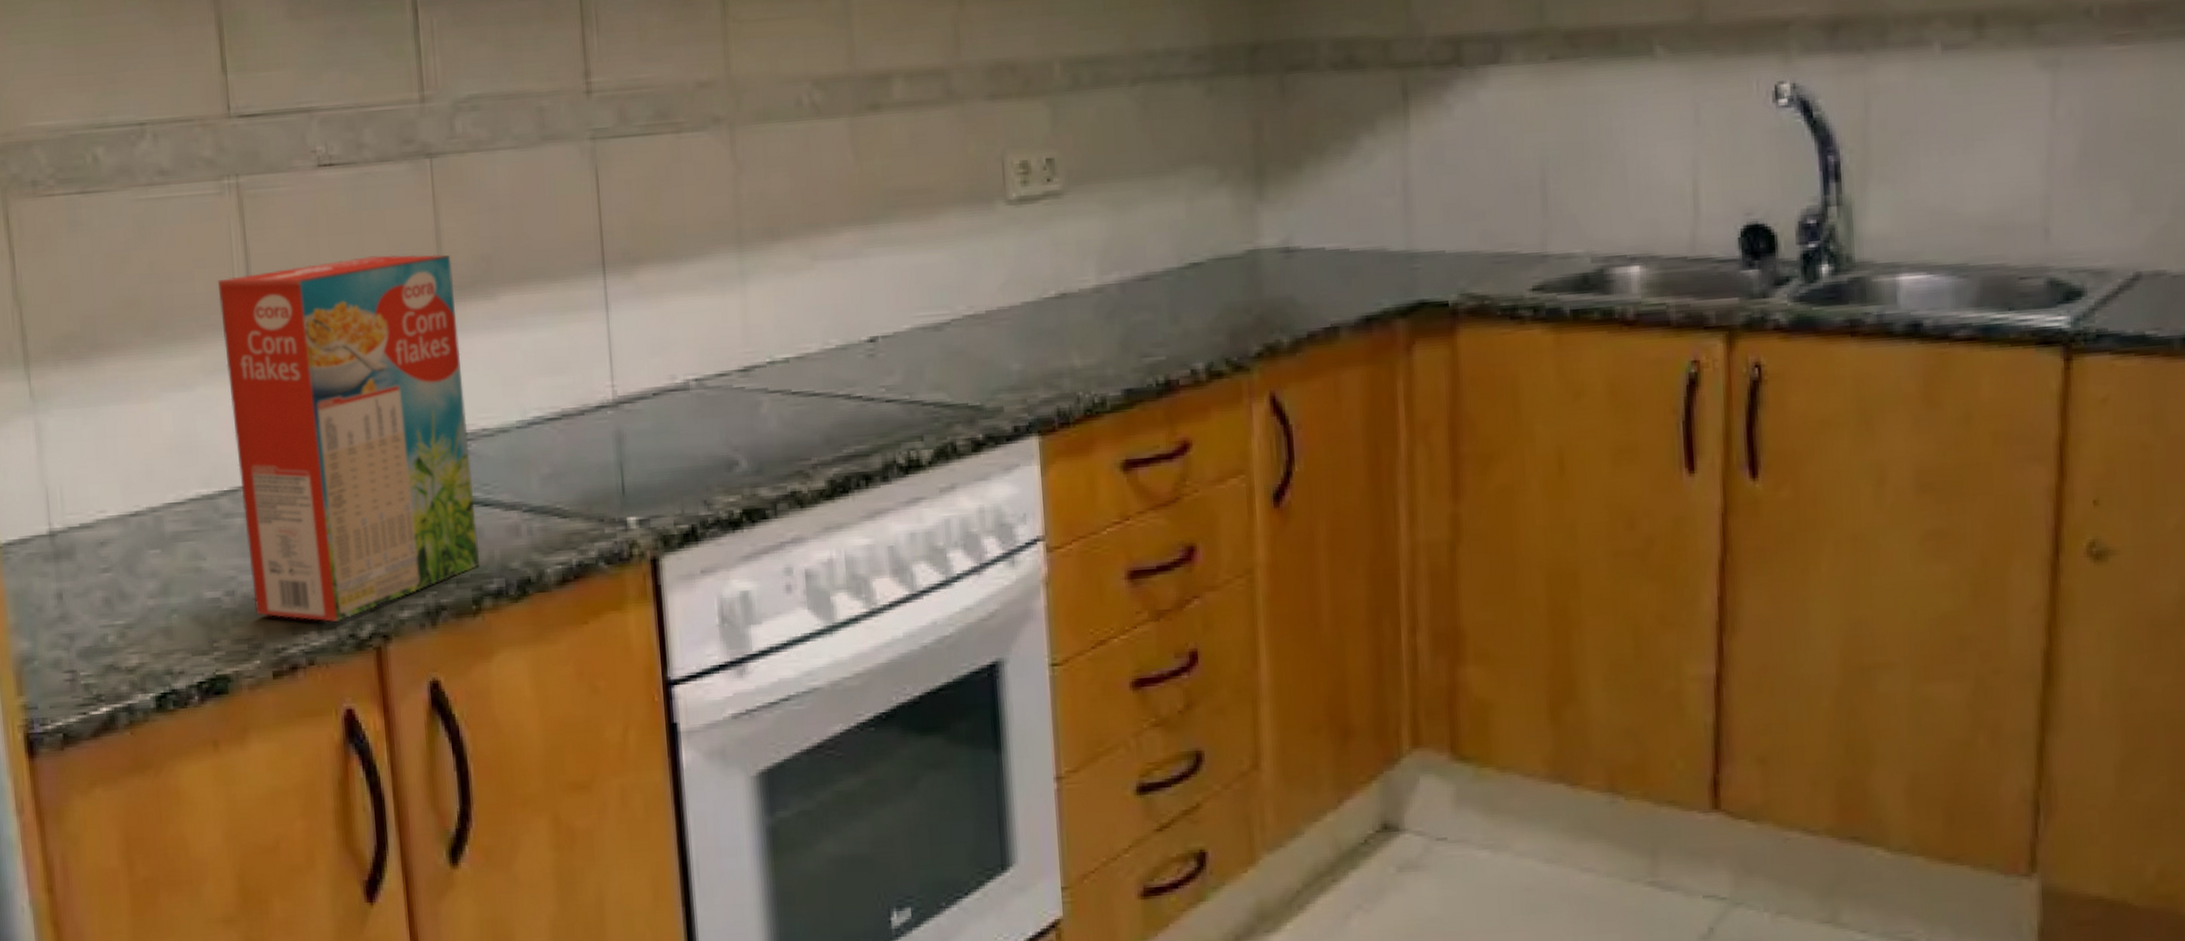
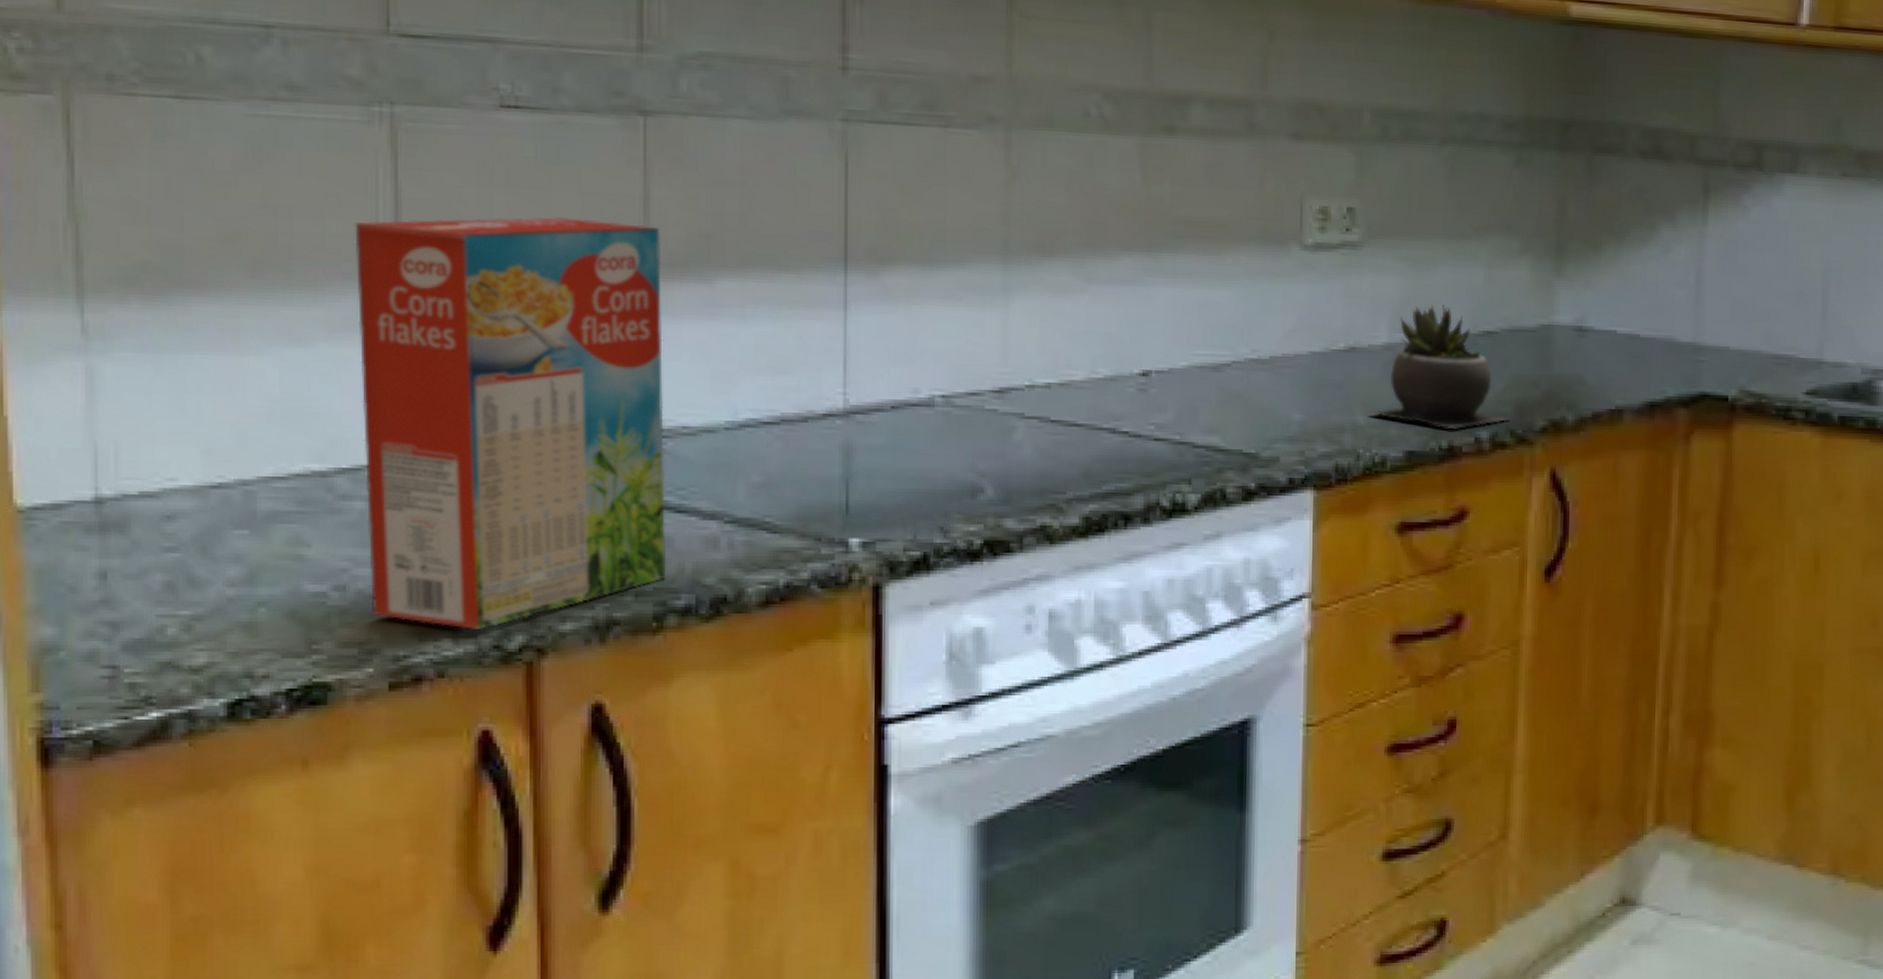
succulent plant: none [1084,241,1224,364] -> present [1368,304,1510,430]

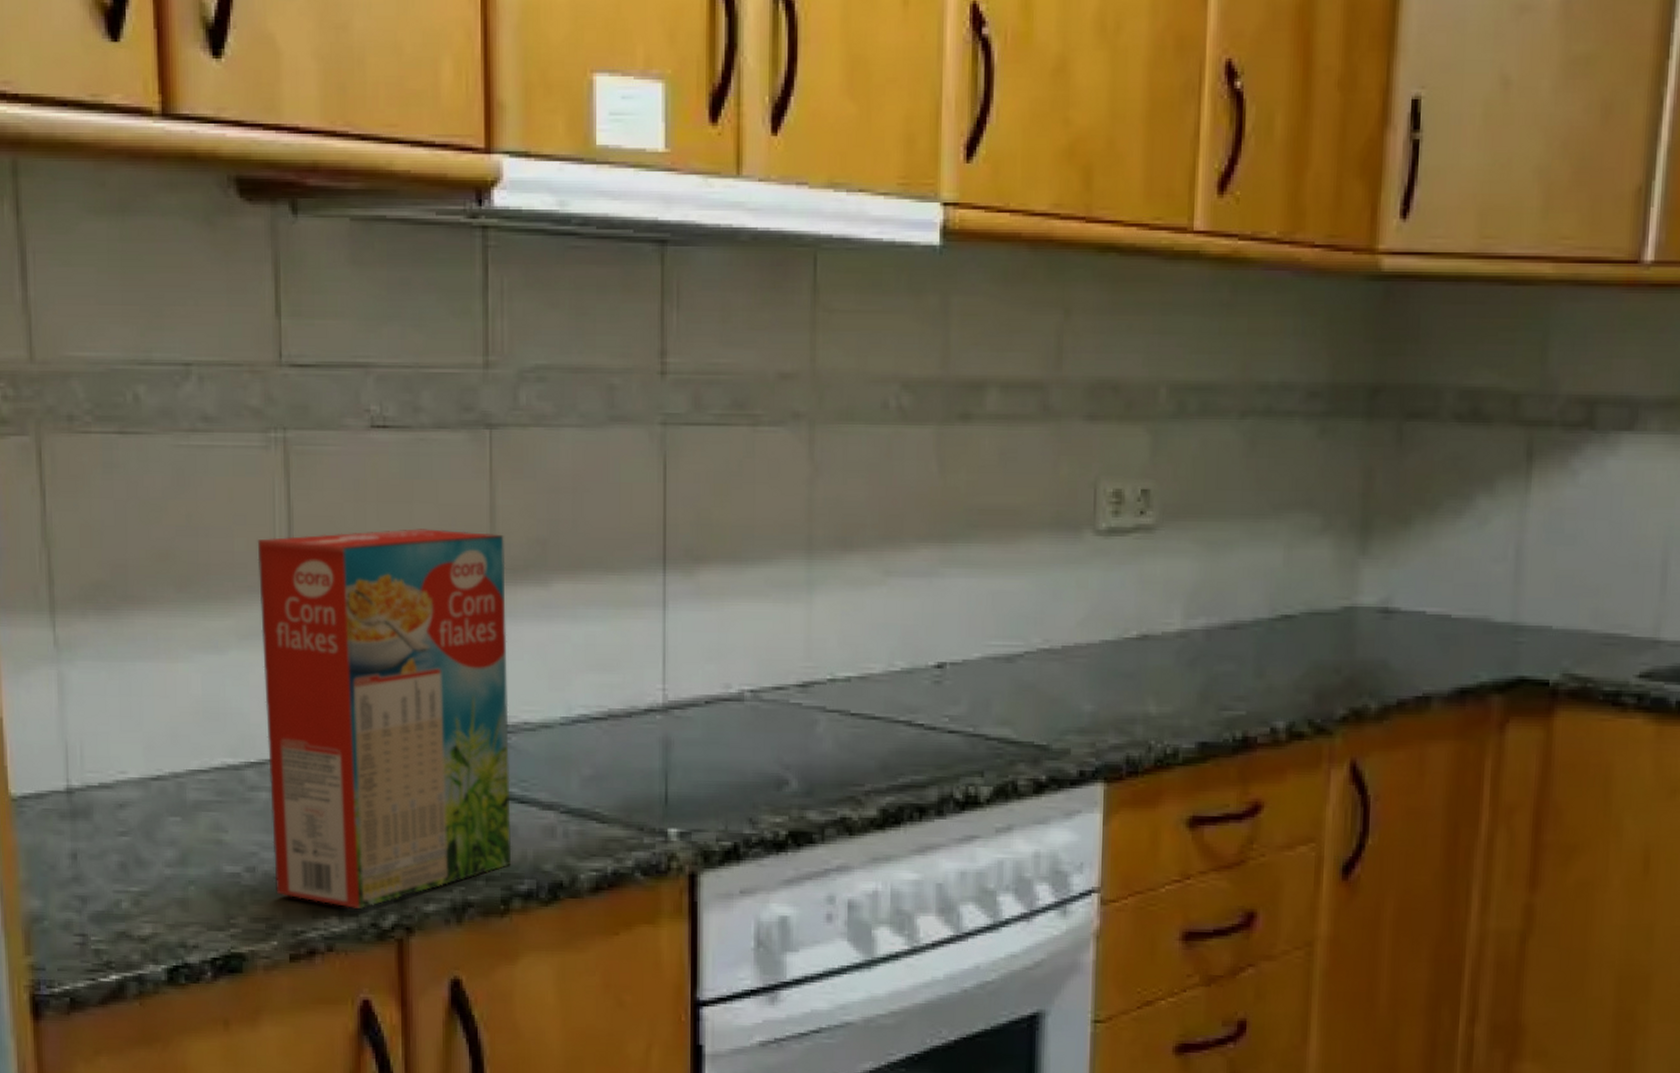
succulent plant: present [1368,304,1510,430] -> none [1160,587,1308,720]

